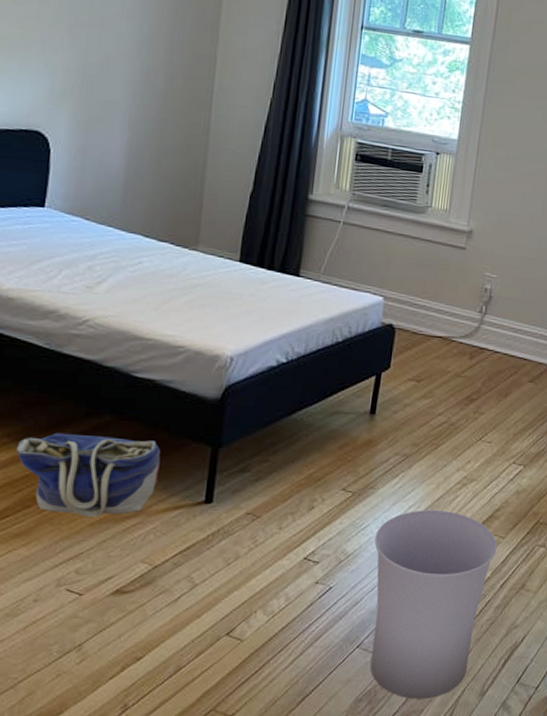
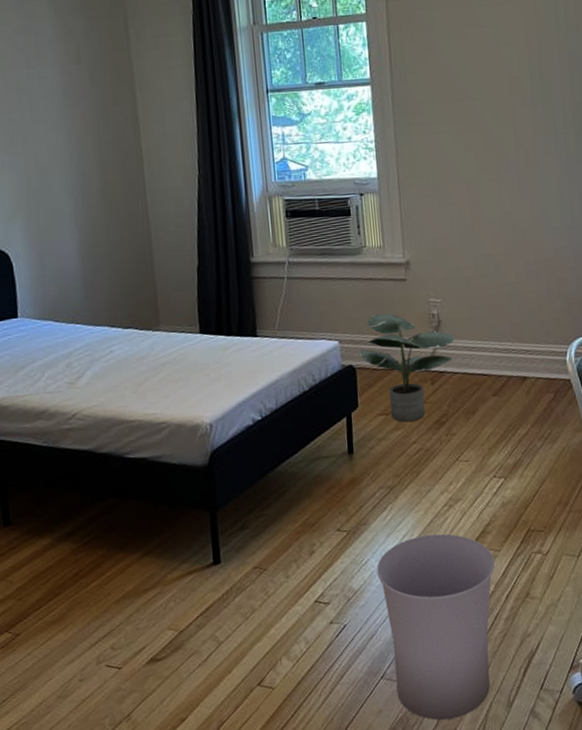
tote bag: present [17,432,161,517] -> none [37,514,167,596]
potted plant: none [401,277,504,393] -> present [358,313,456,422]

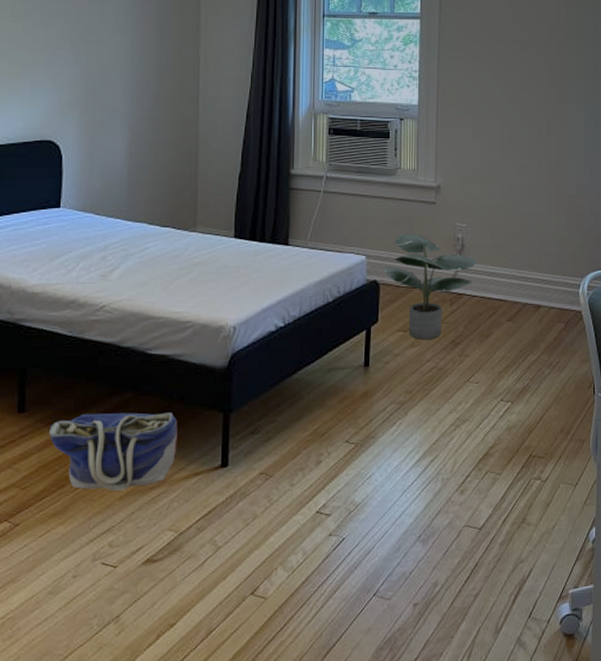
tote bag: none [37,514,167,596] -> present [49,412,178,491]
waste bin: present [377,533,496,720] -> none [380,453,496,643]

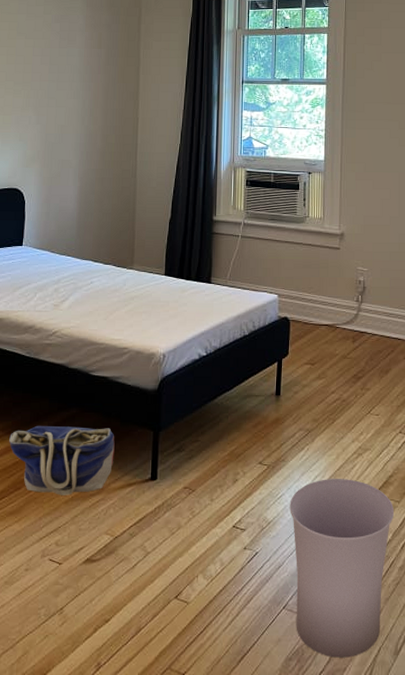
waste bin: none [380,453,496,643] -> present [290,479,395,658]
potted plant: present [383,233,477,340] -> none [293,275,377,373]

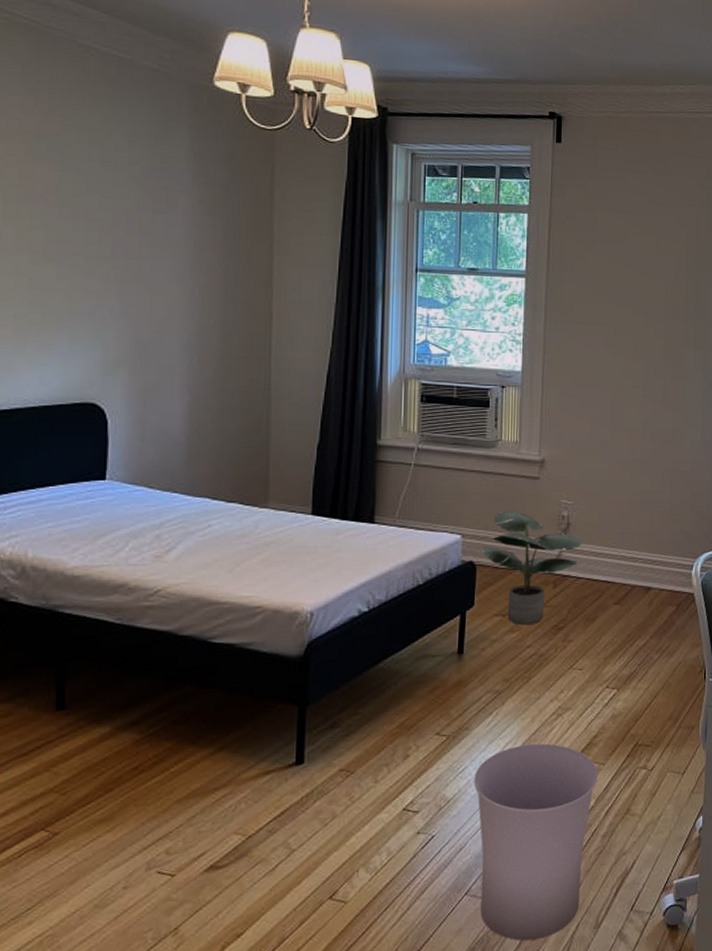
tote bag: present [9,425,115,495] -> none [94,706,246,794]
potted plant: none [293,275,377,373] -> present [480,510,584,624]

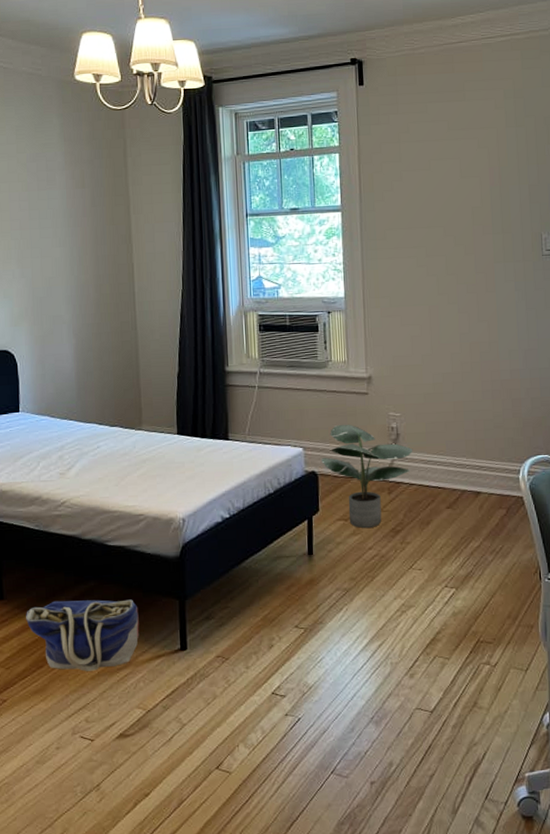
tote bag: none [94,706,246,794] -> present [26,599,140,671]
waste bin: present [474,743,599,941] -> none [331,638,445,820]

